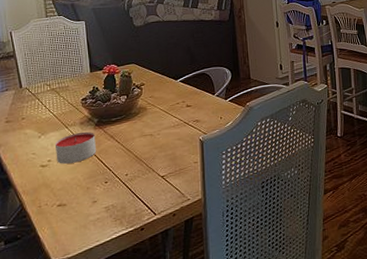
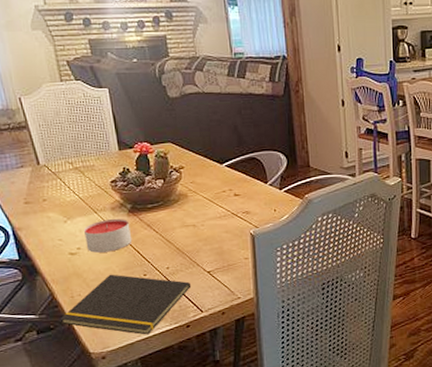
notepad: none [28,183,147,240] -> present [61,274,192,335]

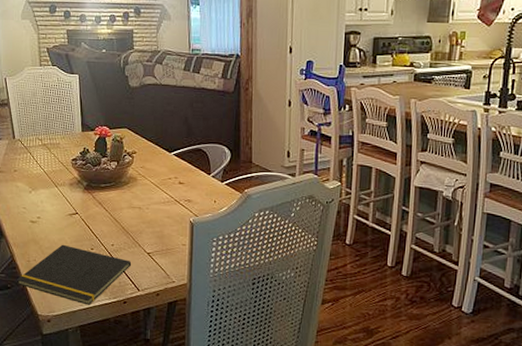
candle: present [83,218,132,253] -> none [44,193,85,224]

